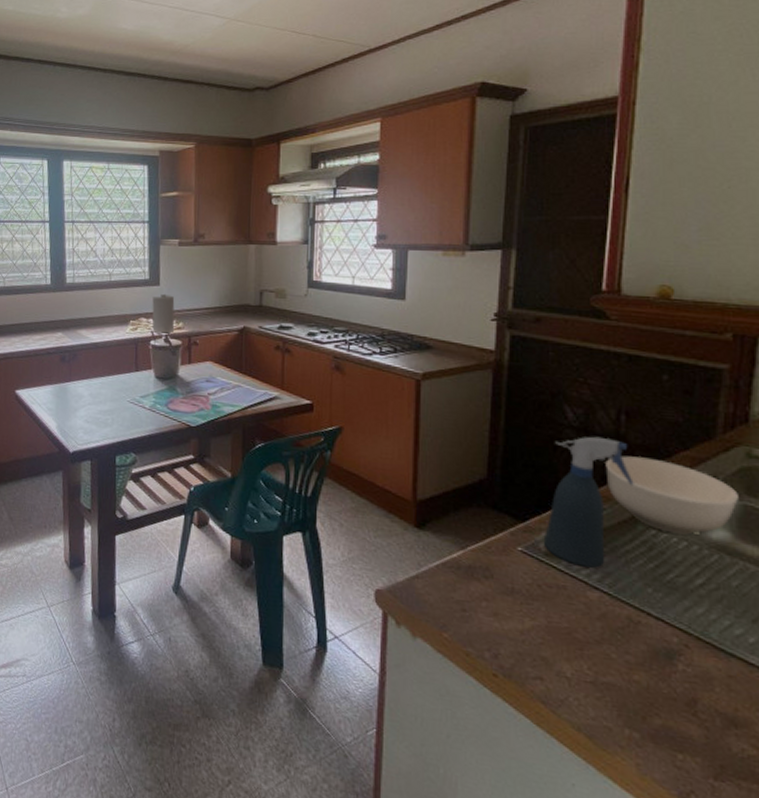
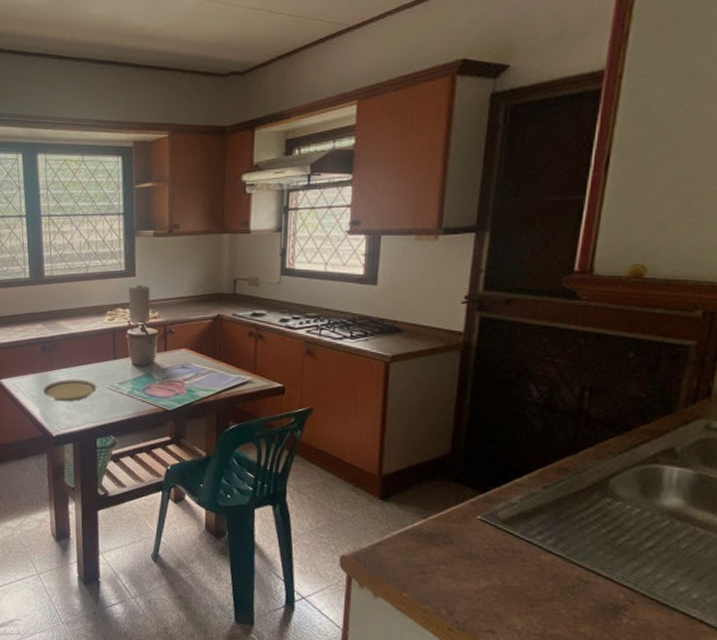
plate: none [61,391,117,415] -> present [43,379,97,402]
spray bottle: present [543,436,634,568] -> none [501,412,593,534]
bowl: present [605,455,738,535] -> none [566,430,694,502]

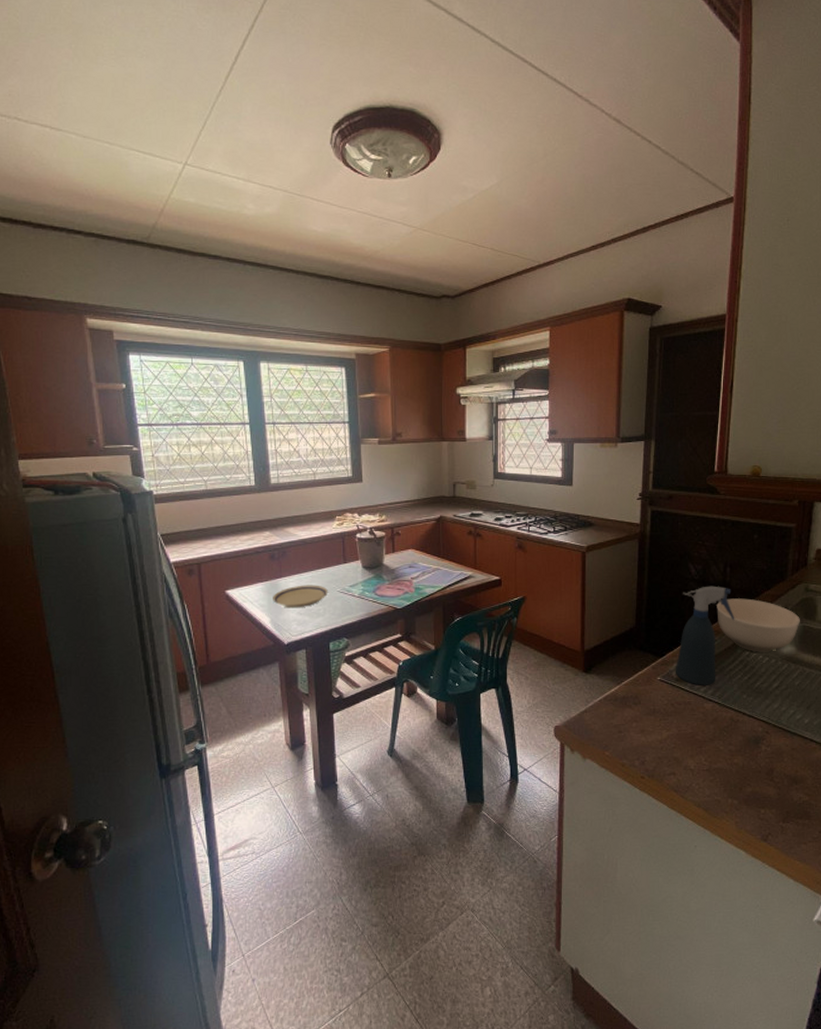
paper towel holder: present [128,284,151,324] -> none [356,489,379,527]
spray bottle: none [501,412,593,534] -> present [675,586,735,685]
bowl: none [566,430,694,502] -> present [717,598,800,652]

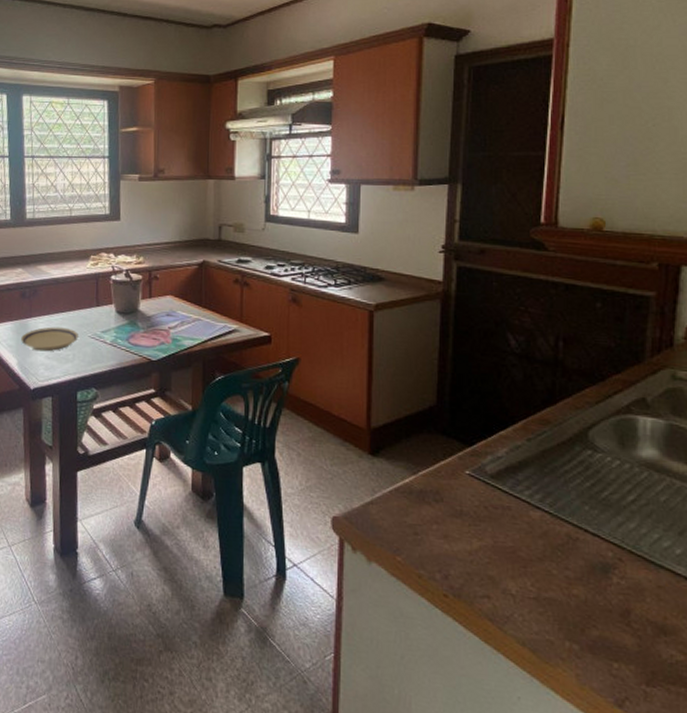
spray bottle: present [675,586,735,685] -> none [489,362,571,488]
bowl: present [717,598,800,652] -> none [545,380,665,454]

